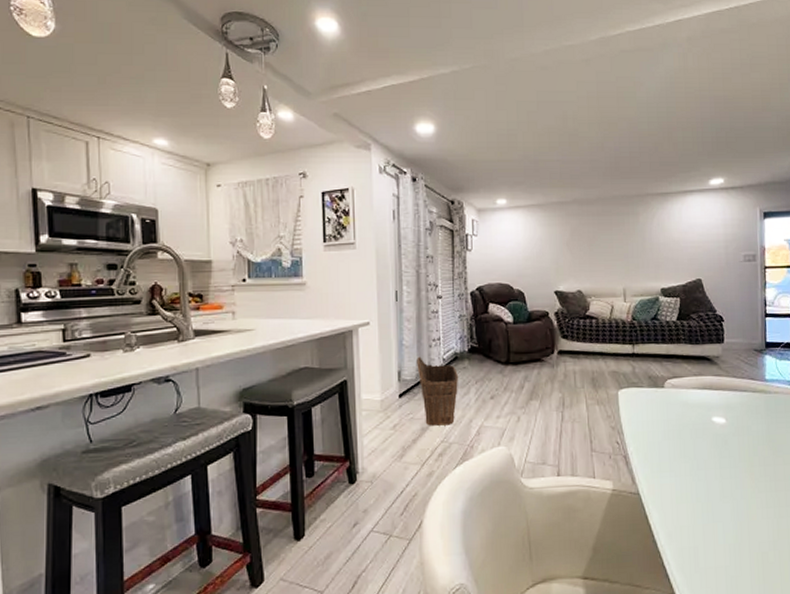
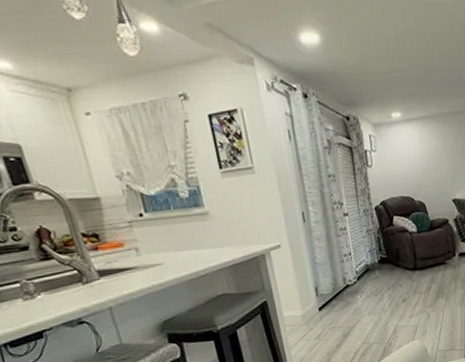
wicker basket: present [417,356,459,426] -> none [331,272,373,332]

